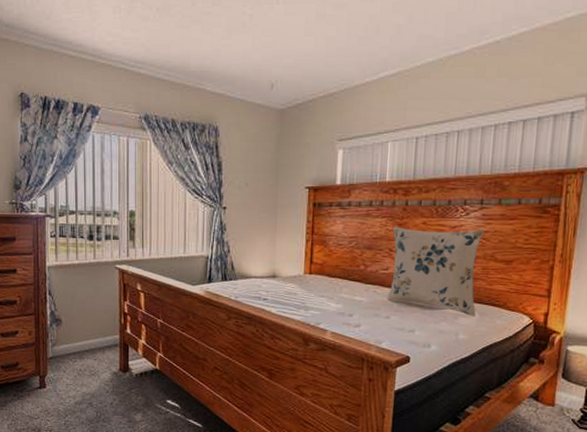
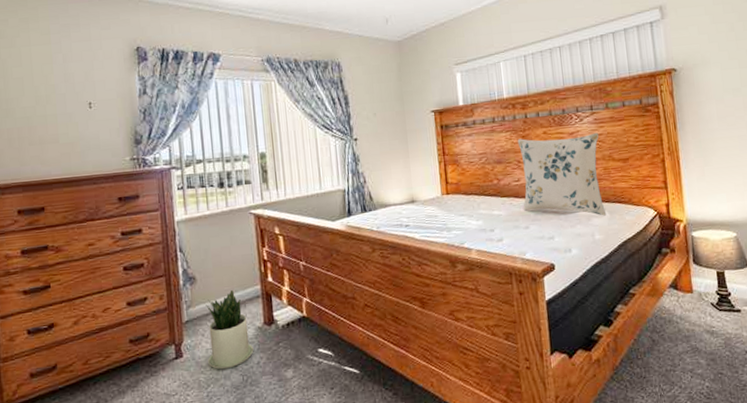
planter: none [67,335,108,404] -> present [206,289,254,370]

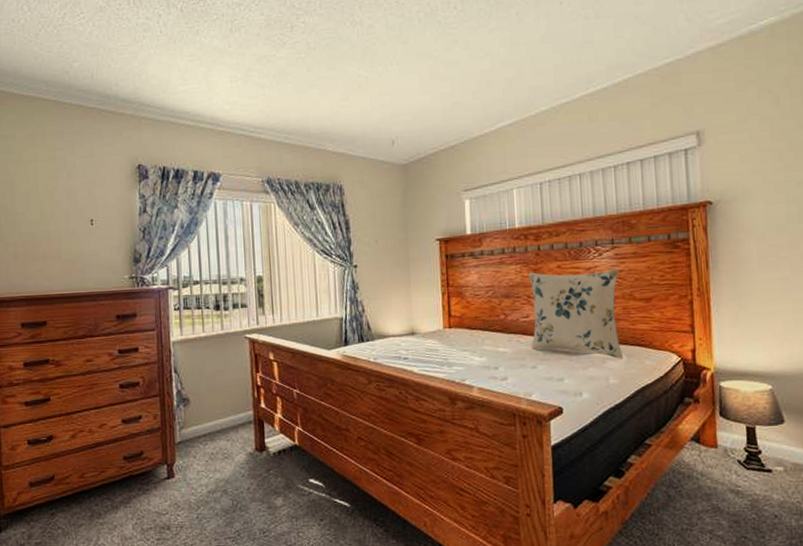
planter: present [206,289,254,370] -> none [198,413,244,493]

